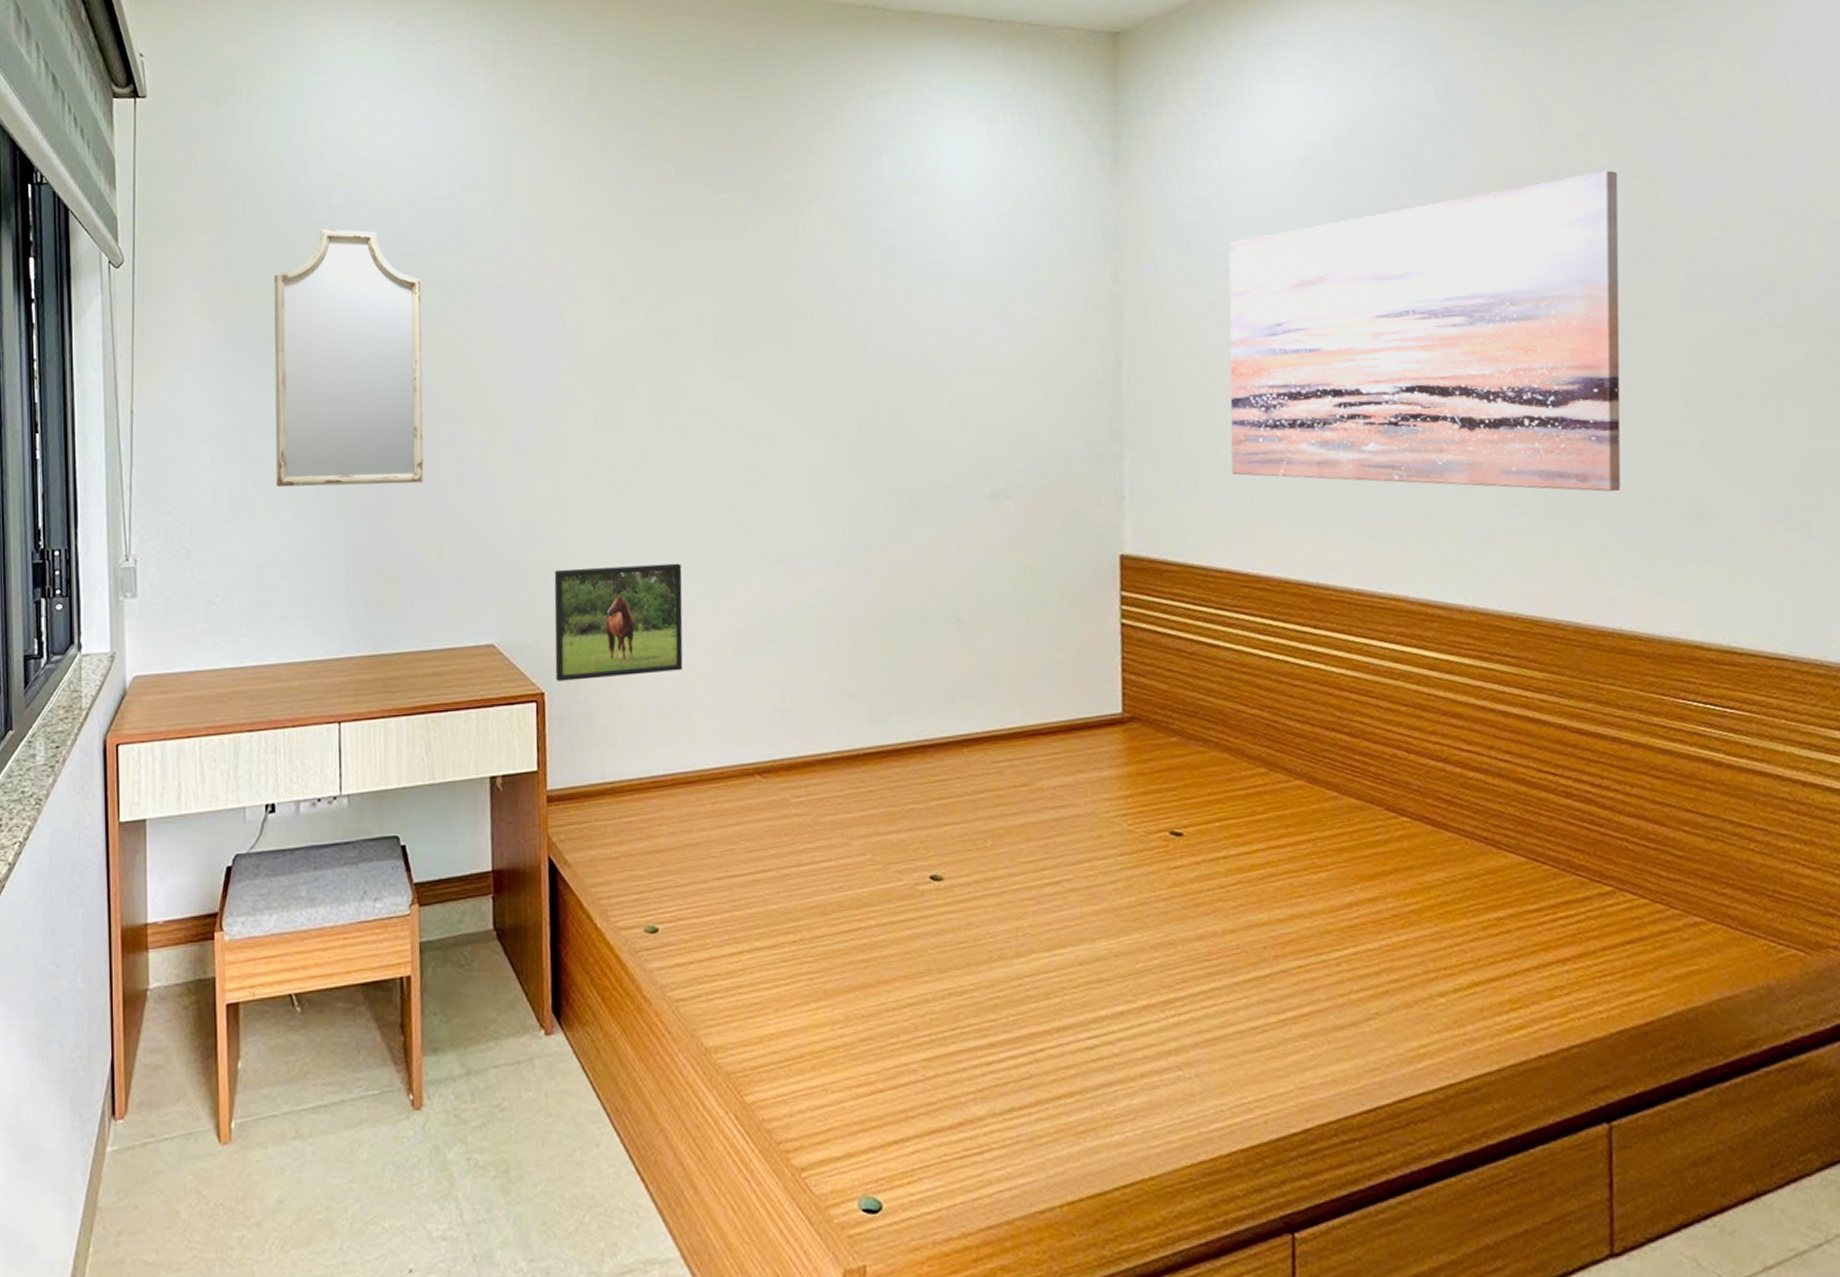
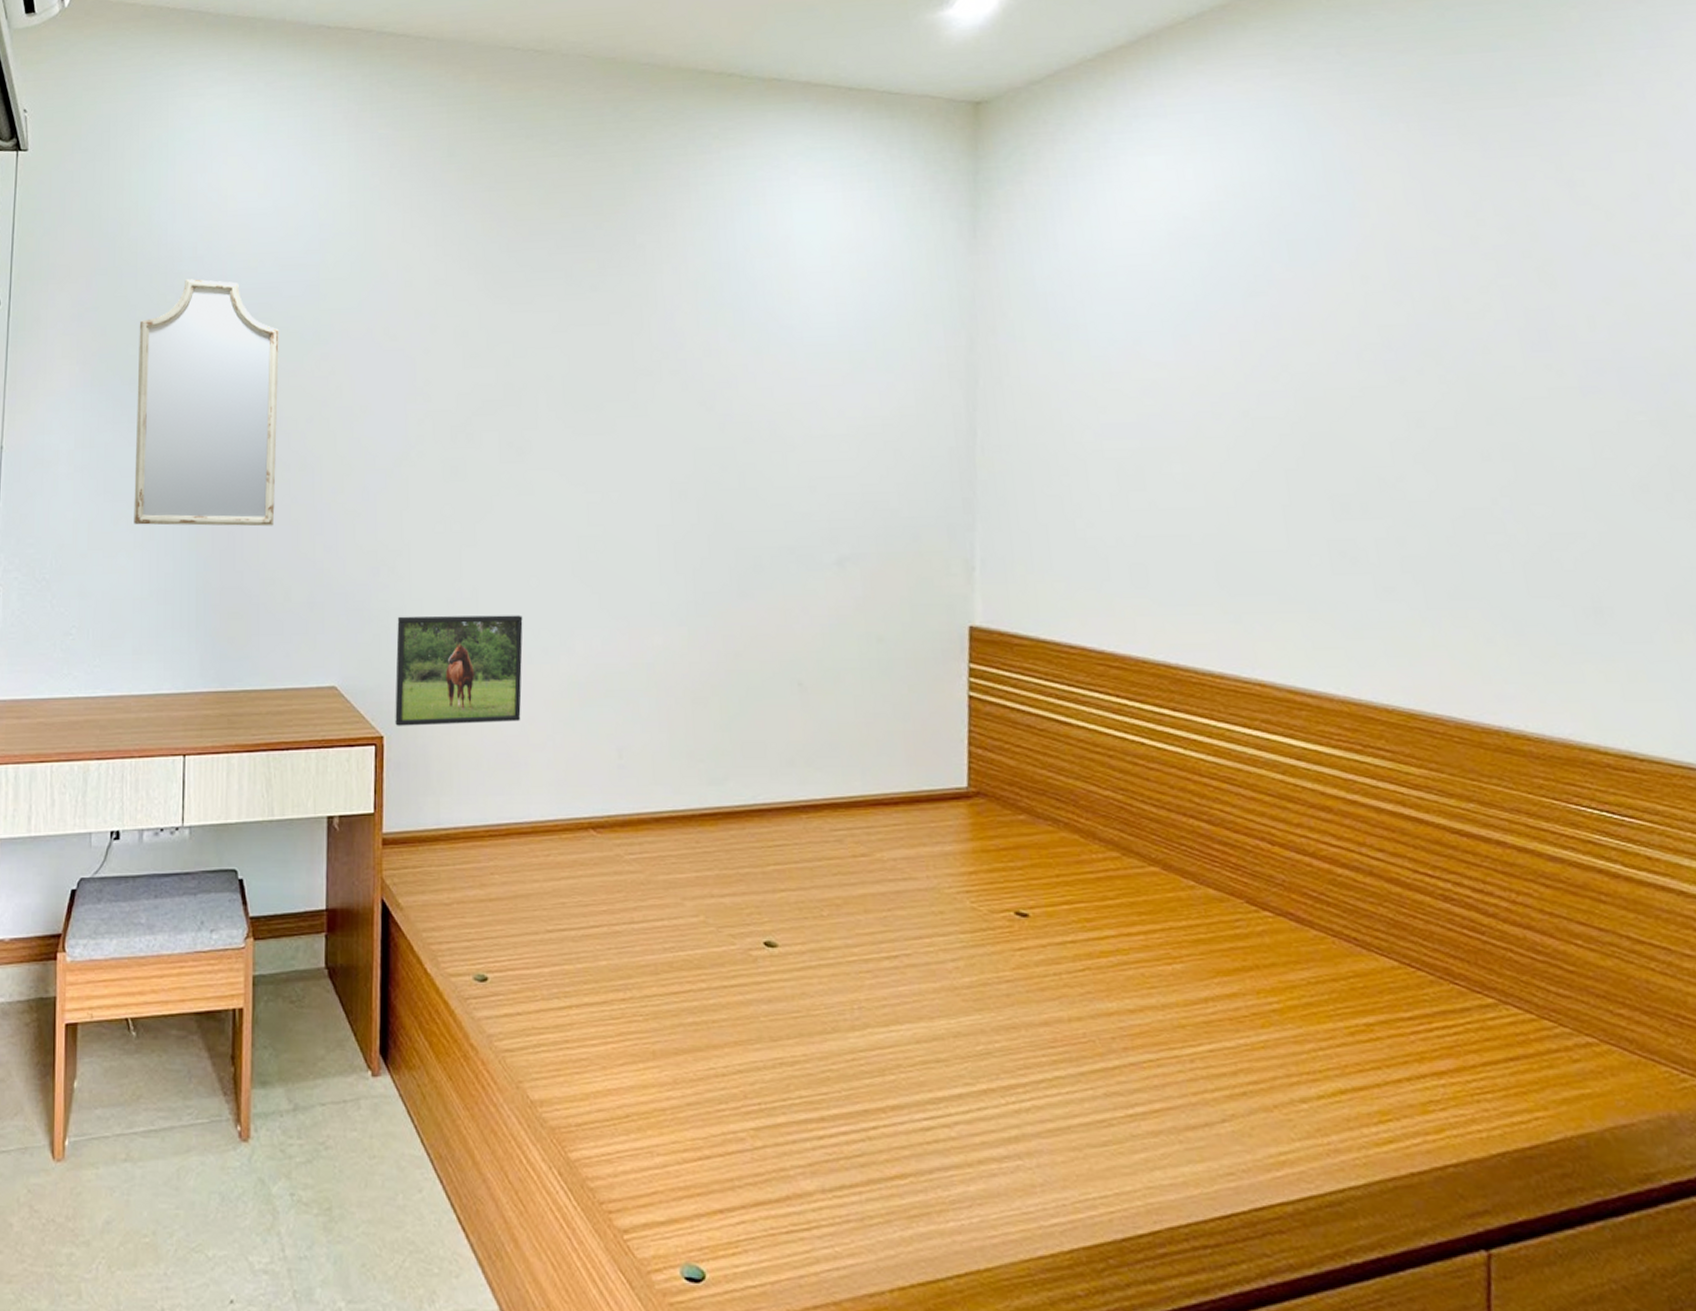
wall art: present [1229,170,1621,492] -> none [1087,250,1511,583]

